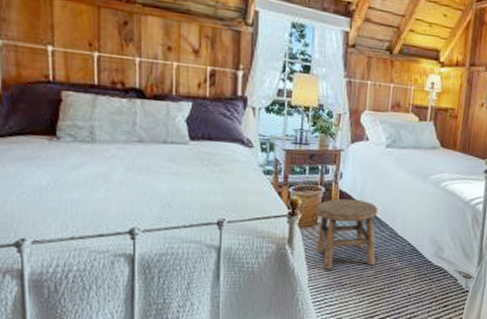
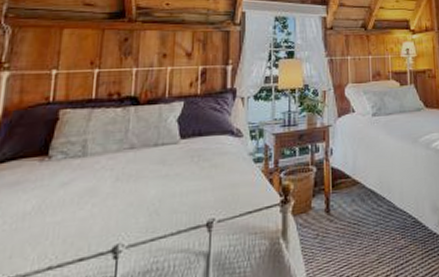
stool: present [315,198,378,270] -> none [308,174,376,262]

